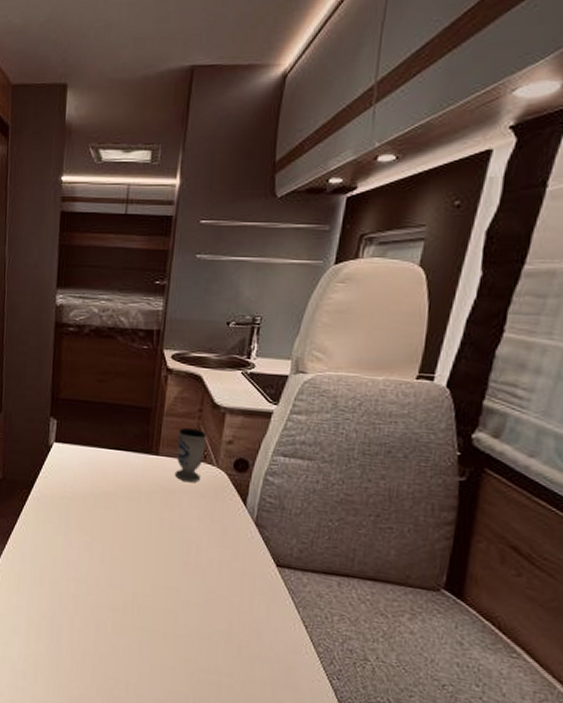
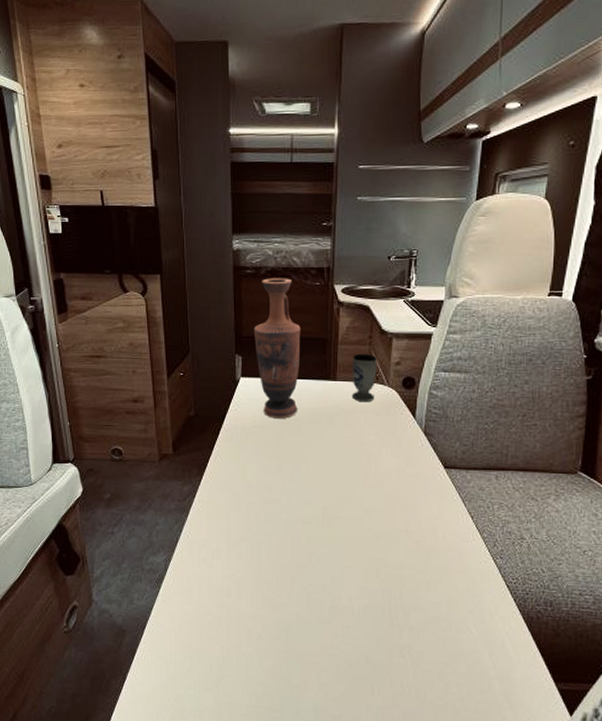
vase: none [71,337,123,492] -> present [253,278,301,419]

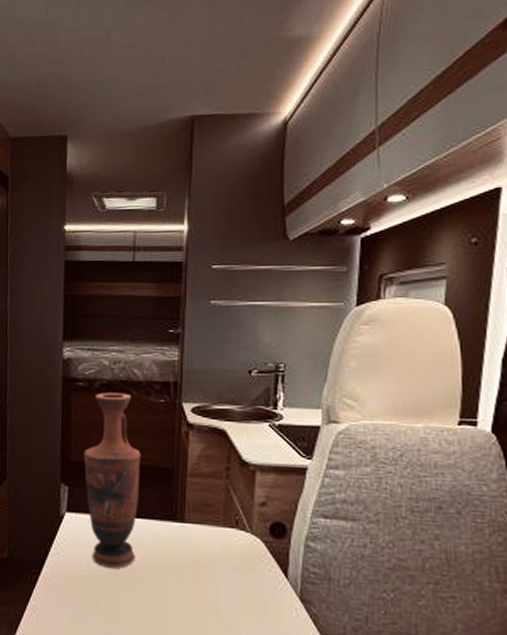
cup: present [351,353,377,401] -> none [204,489,236,552]

